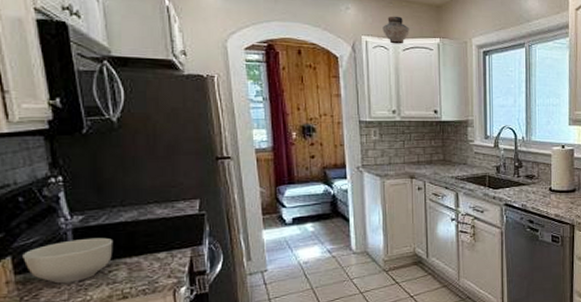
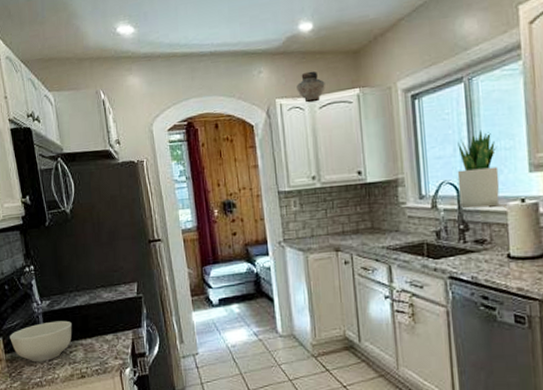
planter: none [516,88,548,150] -> present [457,130,500,209]

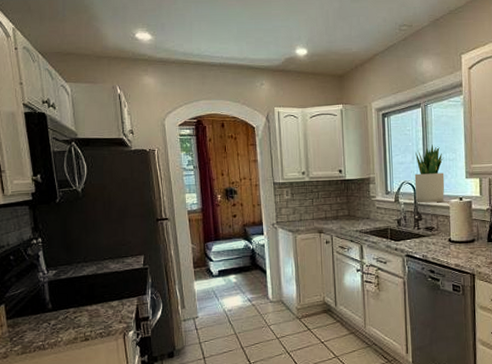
bowl: present [10,320,73,363] -> none [12,288,78,327]
ceramic pot: present [296,71,325,103] -> none [292,87,316,113]

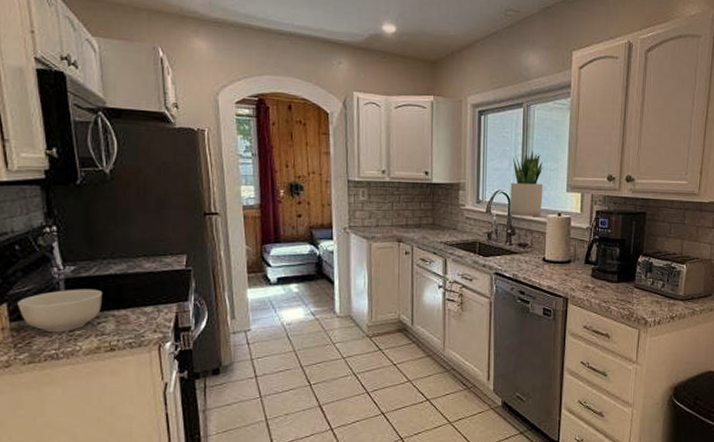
bowl: none [12,288,78,327] -> present [17,289,103,333]

